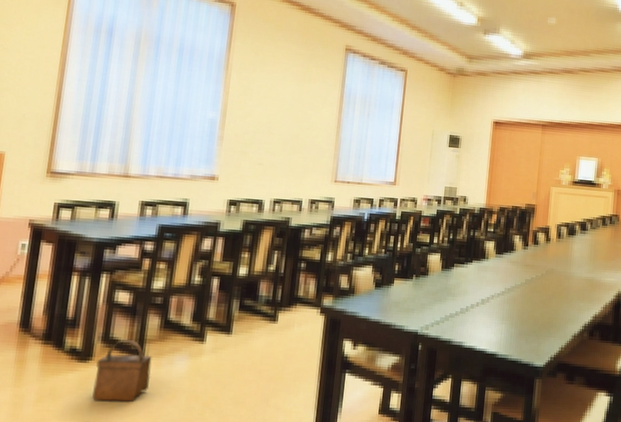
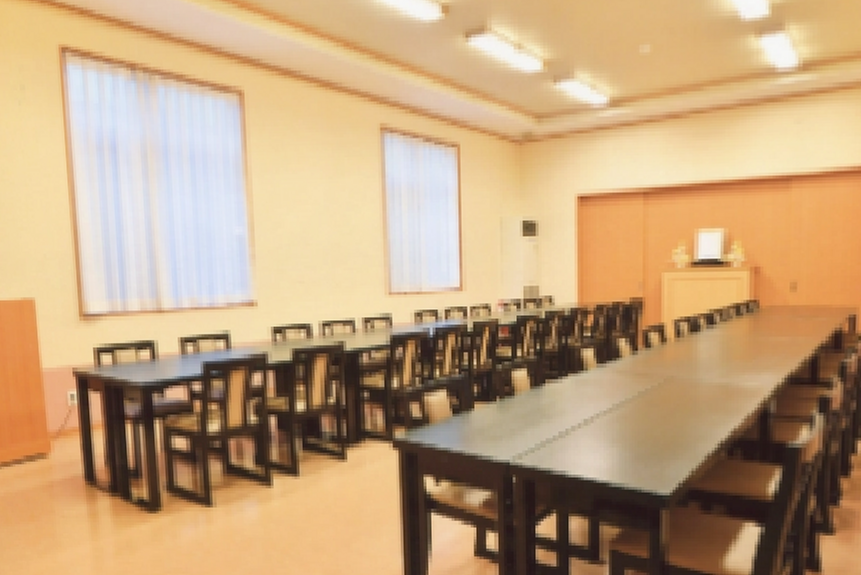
handbag: present [92,339,152,402] -> none [165,487,224,552]

